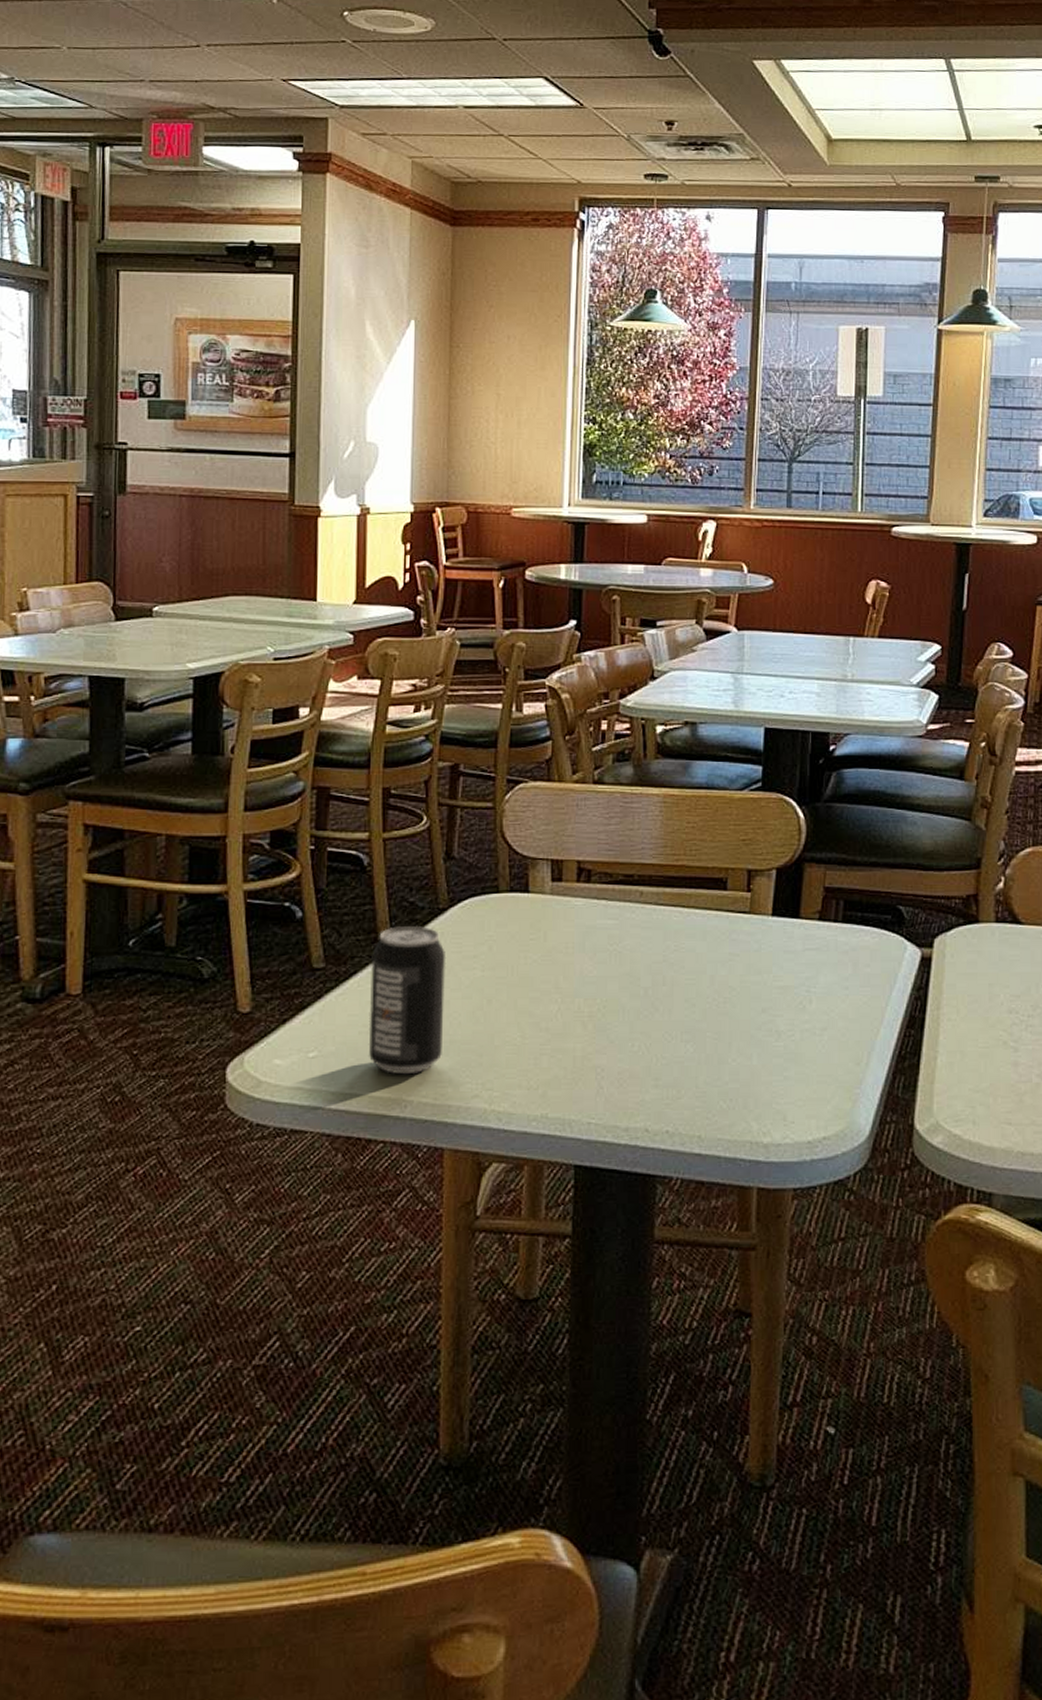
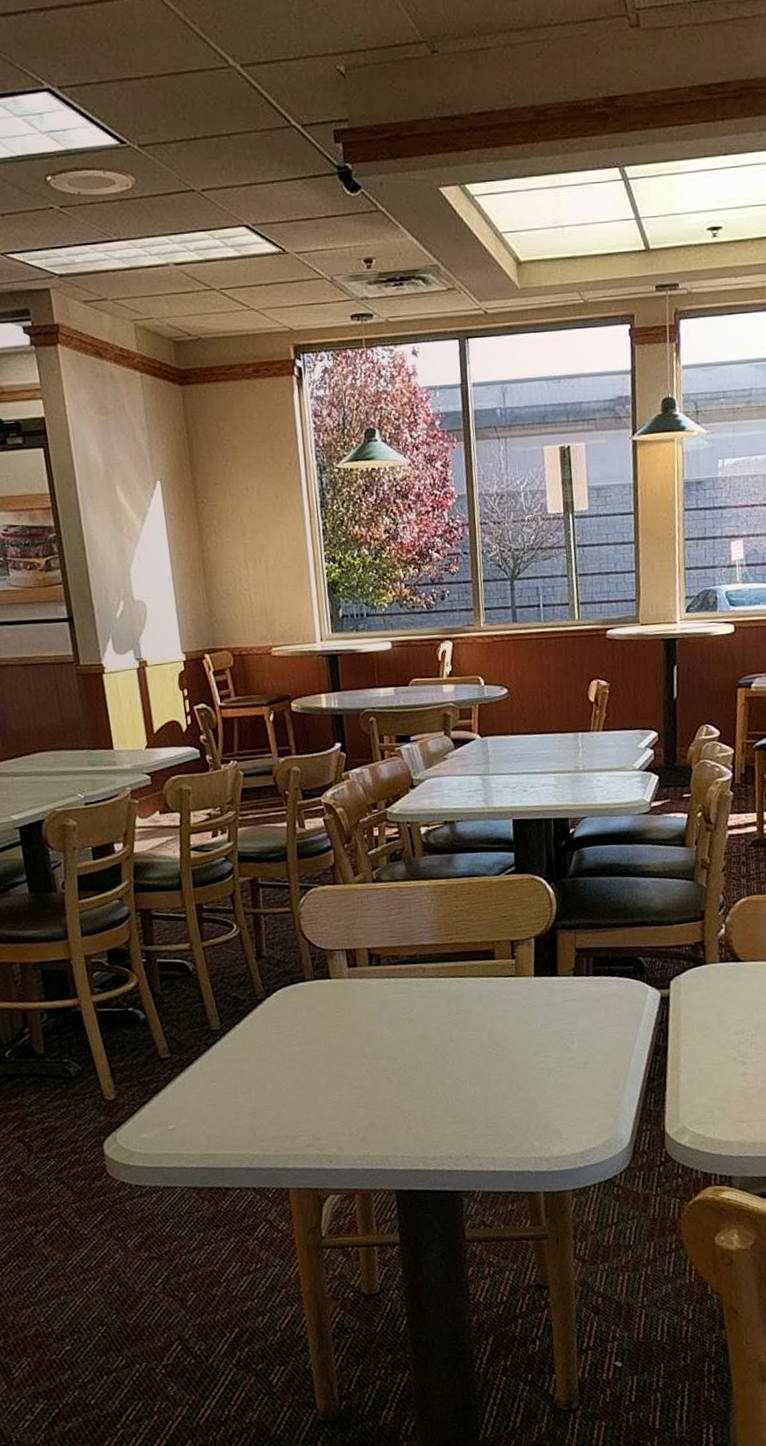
beverage can: present [368,925,447,1075] -> none [207,1015,277,1135]

